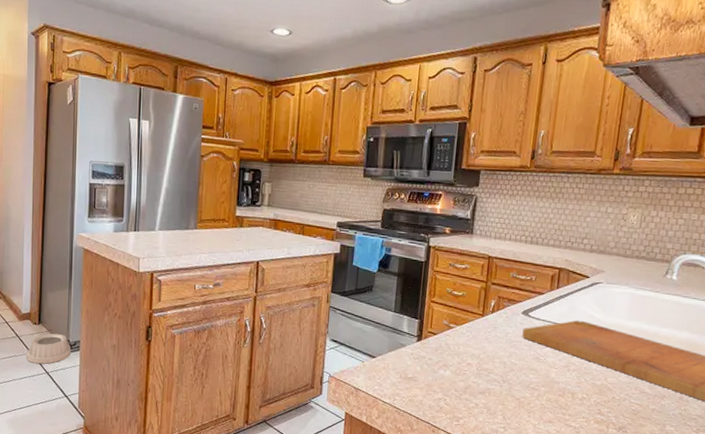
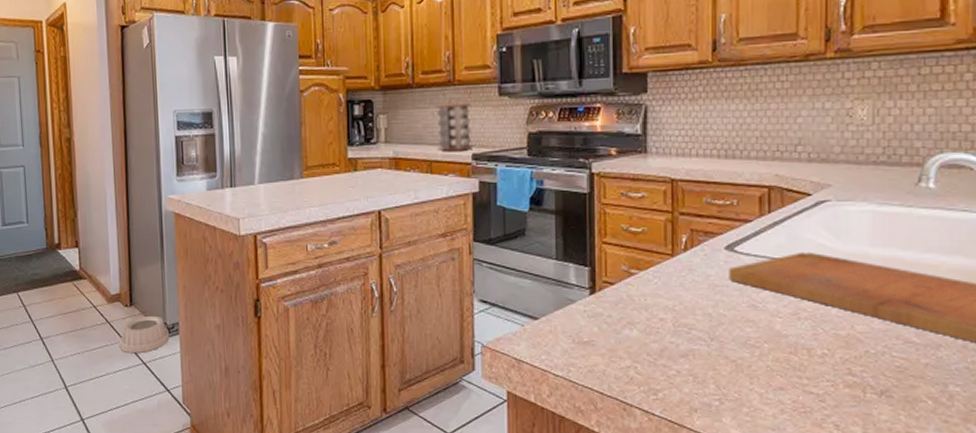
spice rack: none [310,173,341,219] -> present [435,96,474,152]

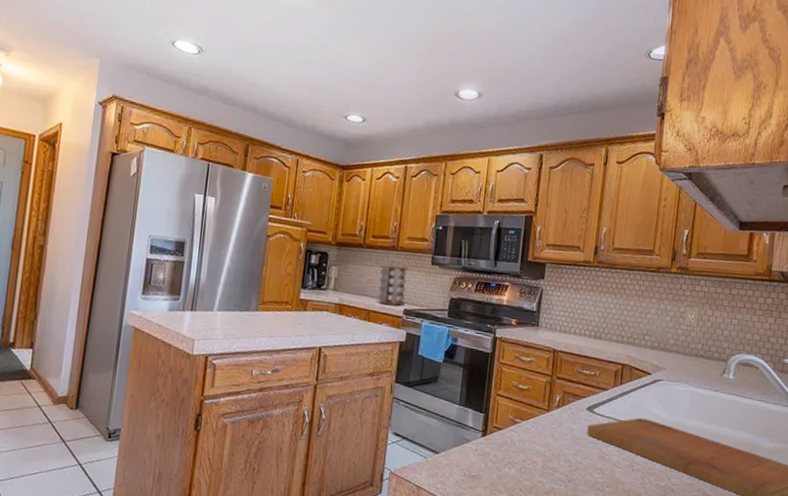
pet bowl: present [118,315,170,354] -> none [57,419,111,455]

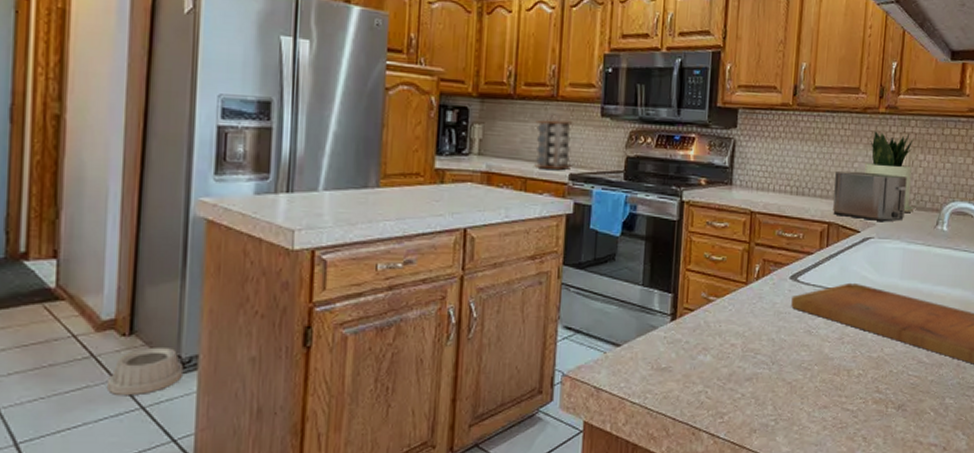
pet bowl: none [57,419,111,455] -> present [106,346,184,396]
toaster: none [627,320,696,368] -> present [833,170,907,222]
planter: none [656,288,703,361] -> present [864,131,915,213]

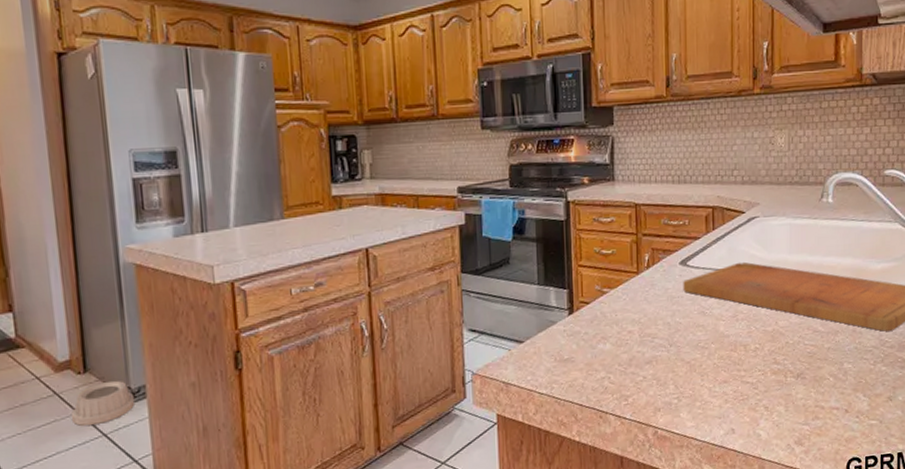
spice rack: present [534,112,573,171] -> none [420,130,459,186]
toaster: present [833,170,907,222] -> none [715,153,788,201]
planter: present [864,131,915,213] -> none [743,110,798,190]

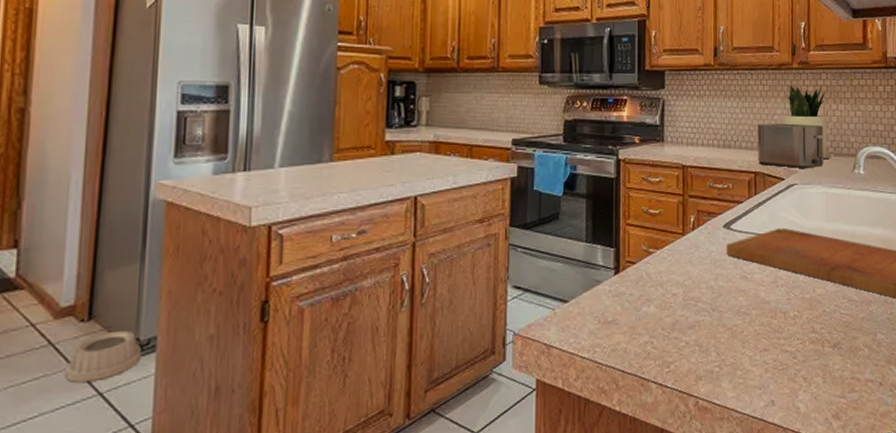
toaster: none [715,153,788,201] -> present [758,123,823,169]
planter: none [743,110,798,190] -> present [783,85,833,160]

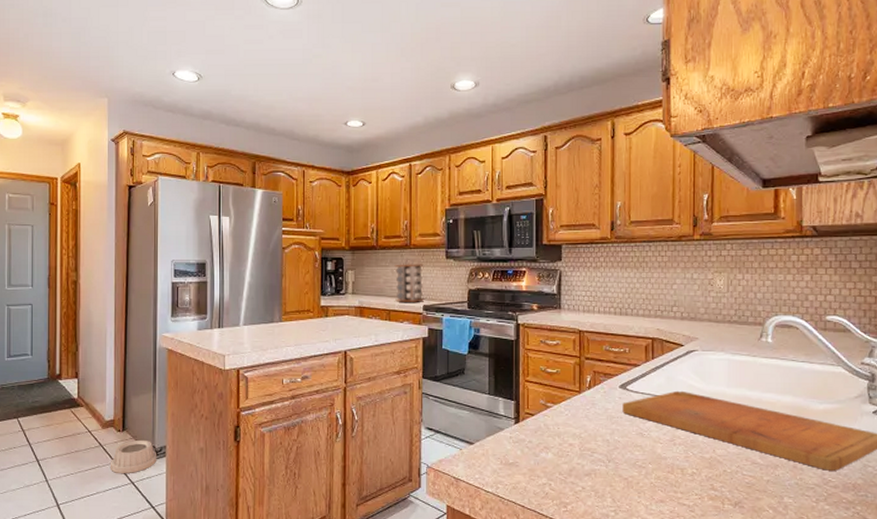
spice rack: none [478,83,514,137] -> present [394,258,425,303]
toaster: present [758,123,823,169] -> none [656,292,727,336]
planter: present [783,85,833,160] -> none [683,256,737,328]

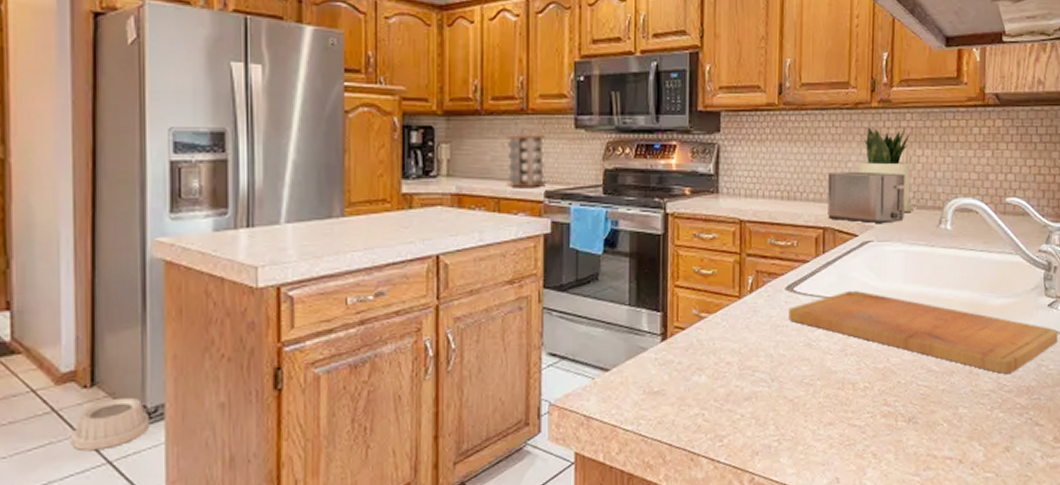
toaster: none [656,292,727,336] -> present [828,171,905,224]
planter: none [683,256,737,328] -> present [858,127,915,213]

